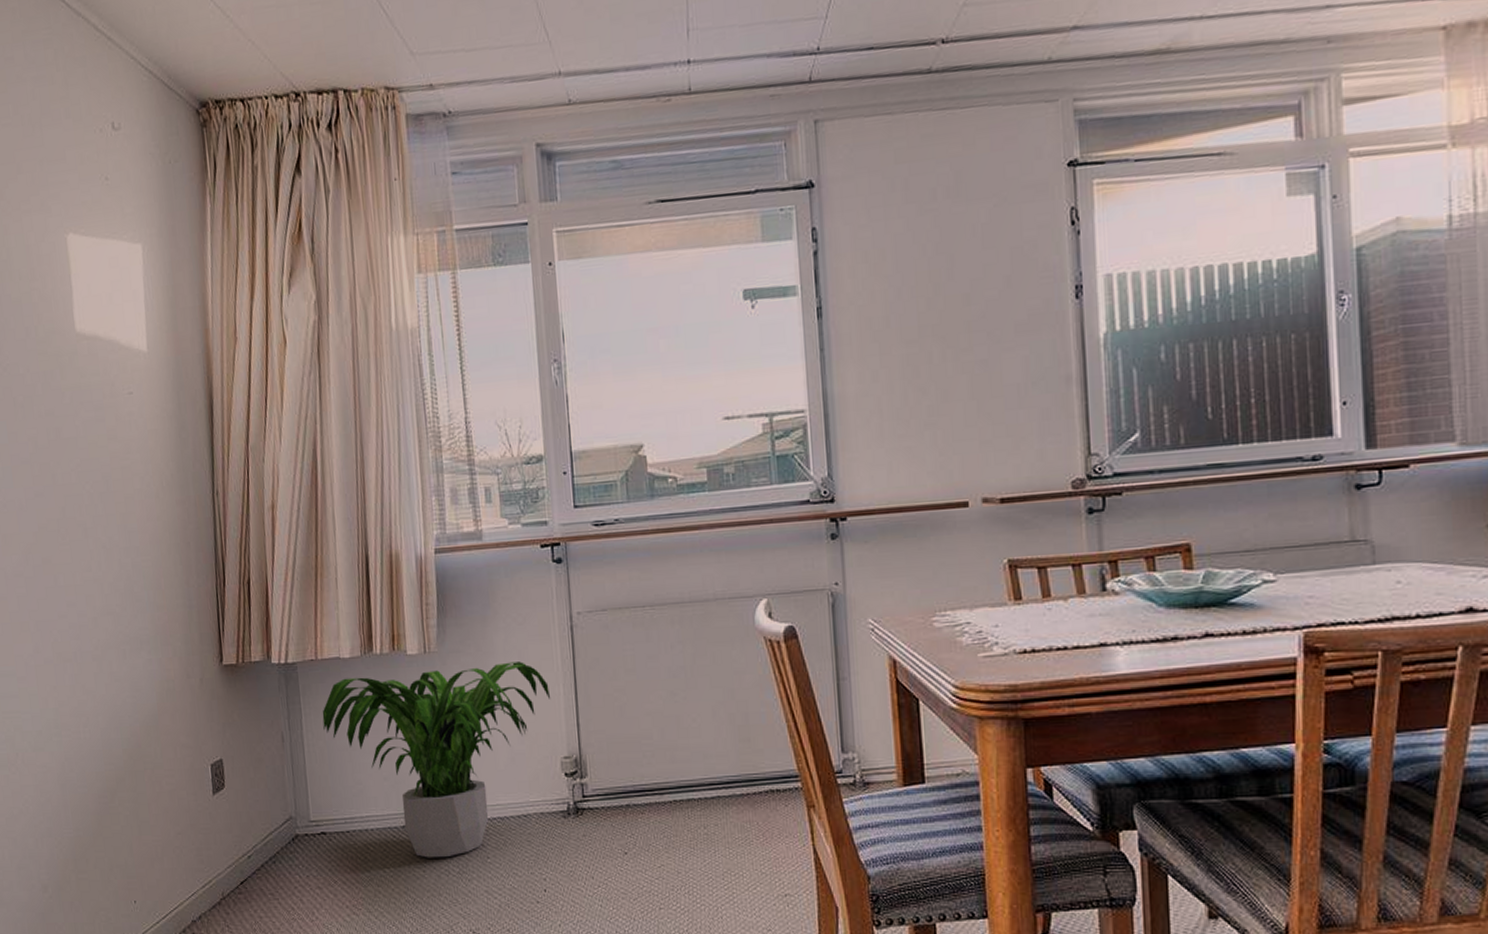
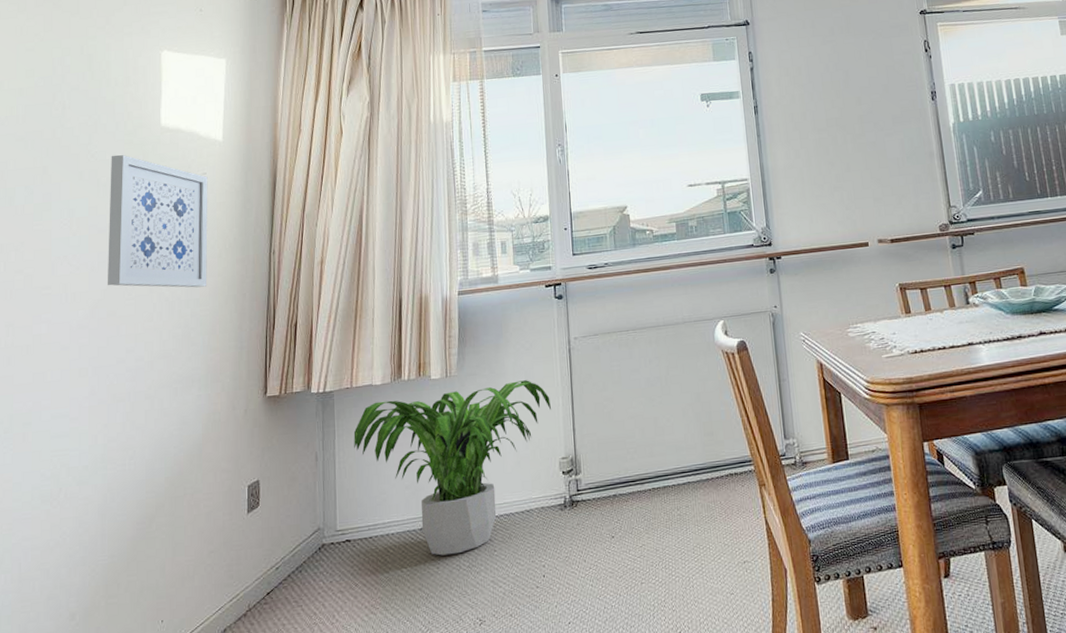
wall art: none [25,368,146,534] -> present [108,154,208,288]

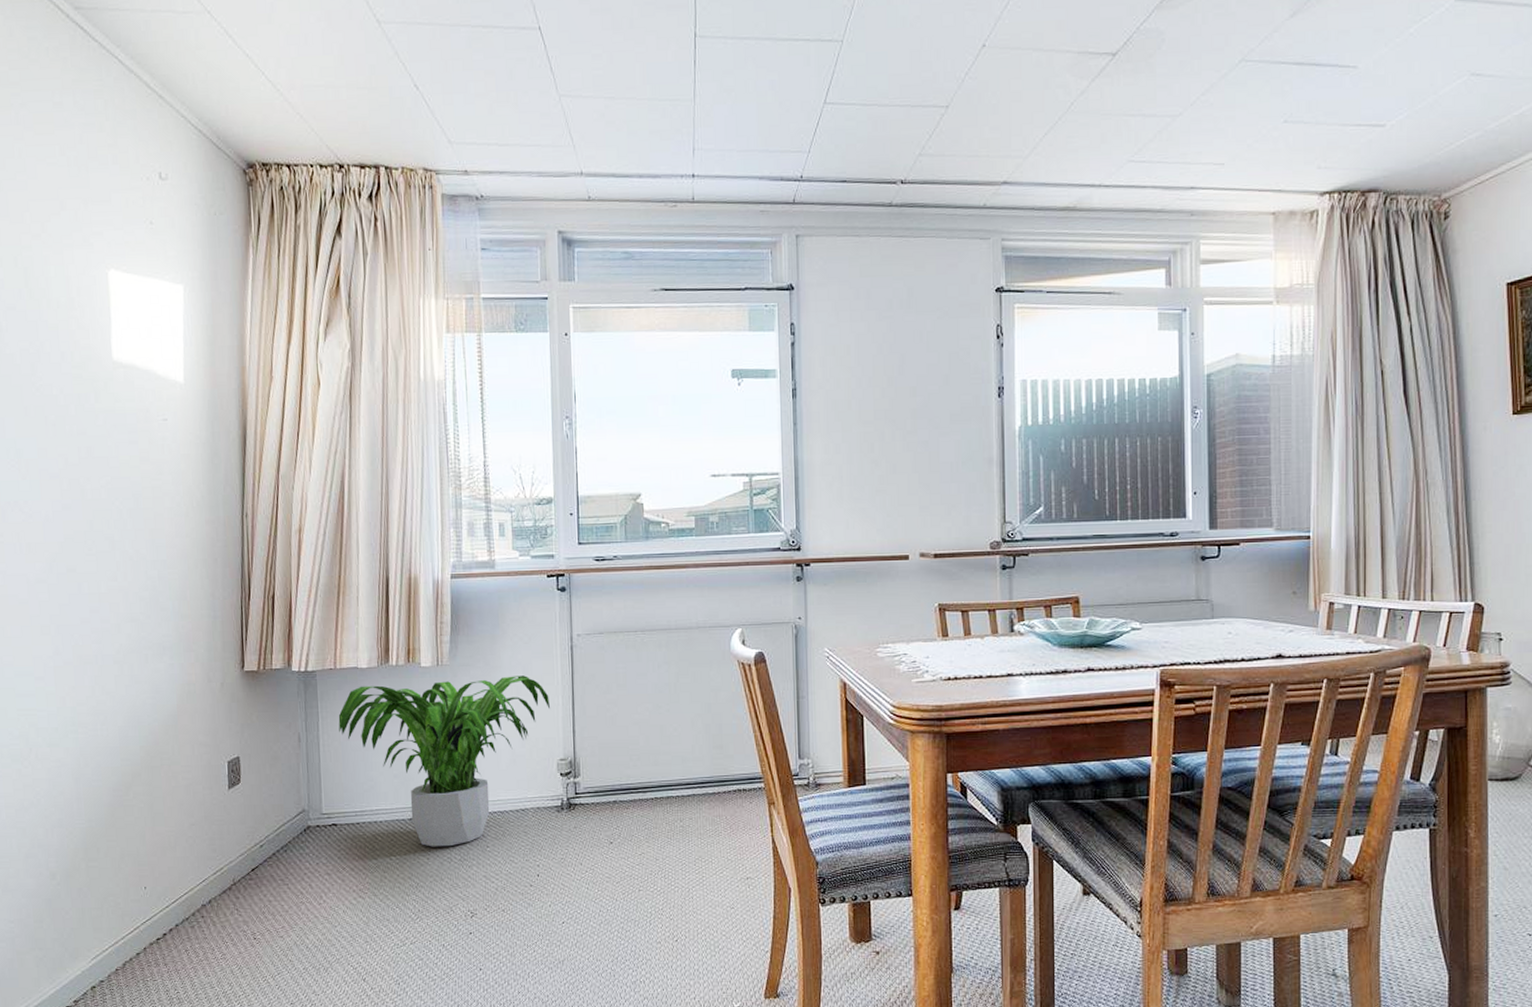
wall art: present [108,154,208,288] -> none [58,390,174,548]

